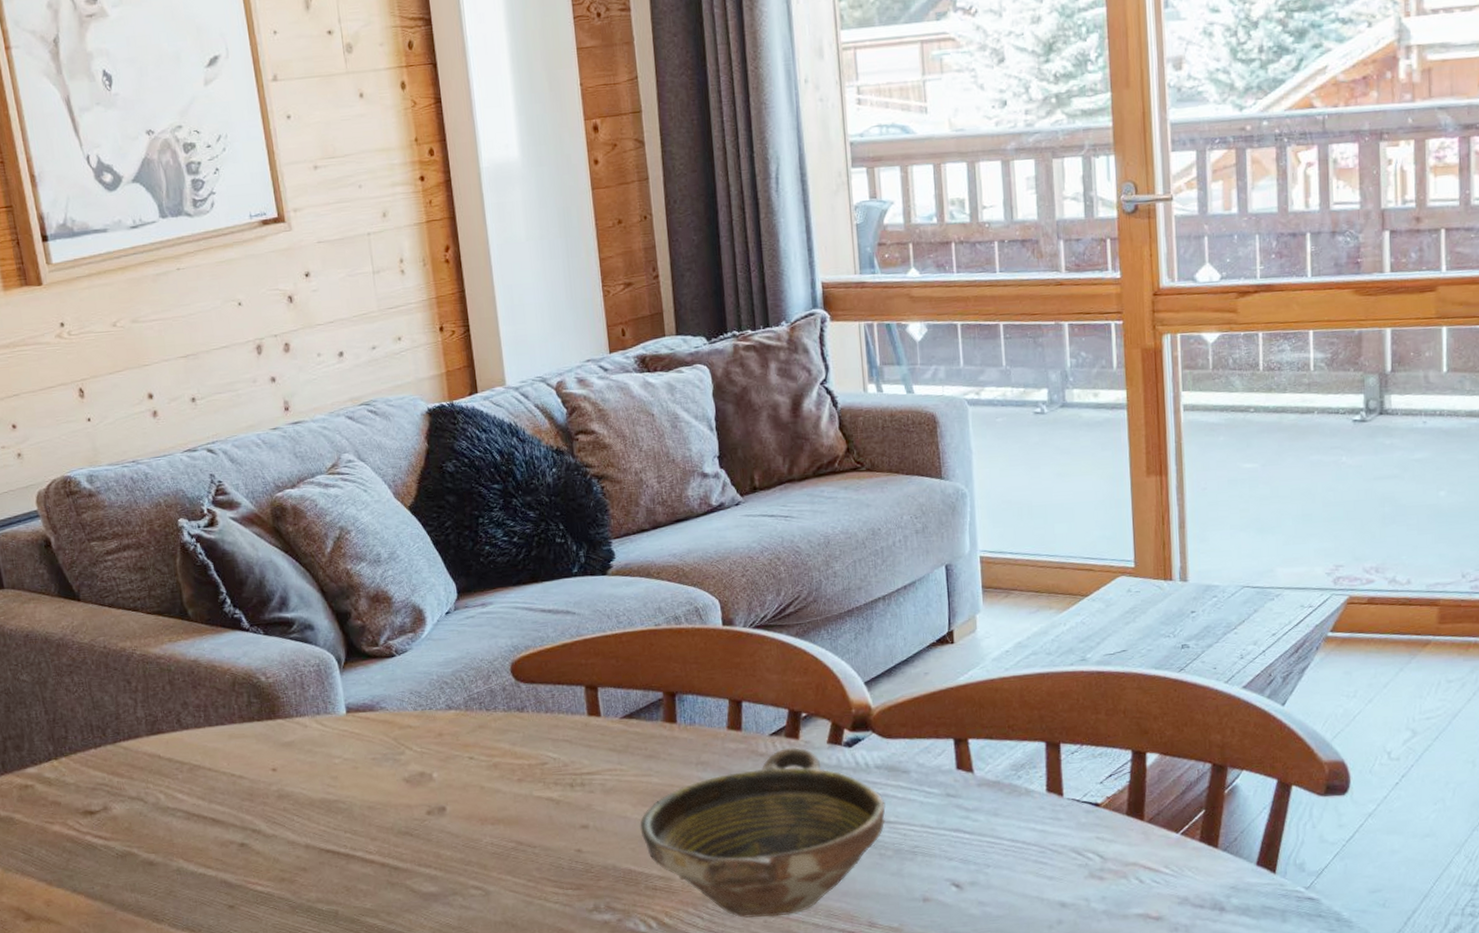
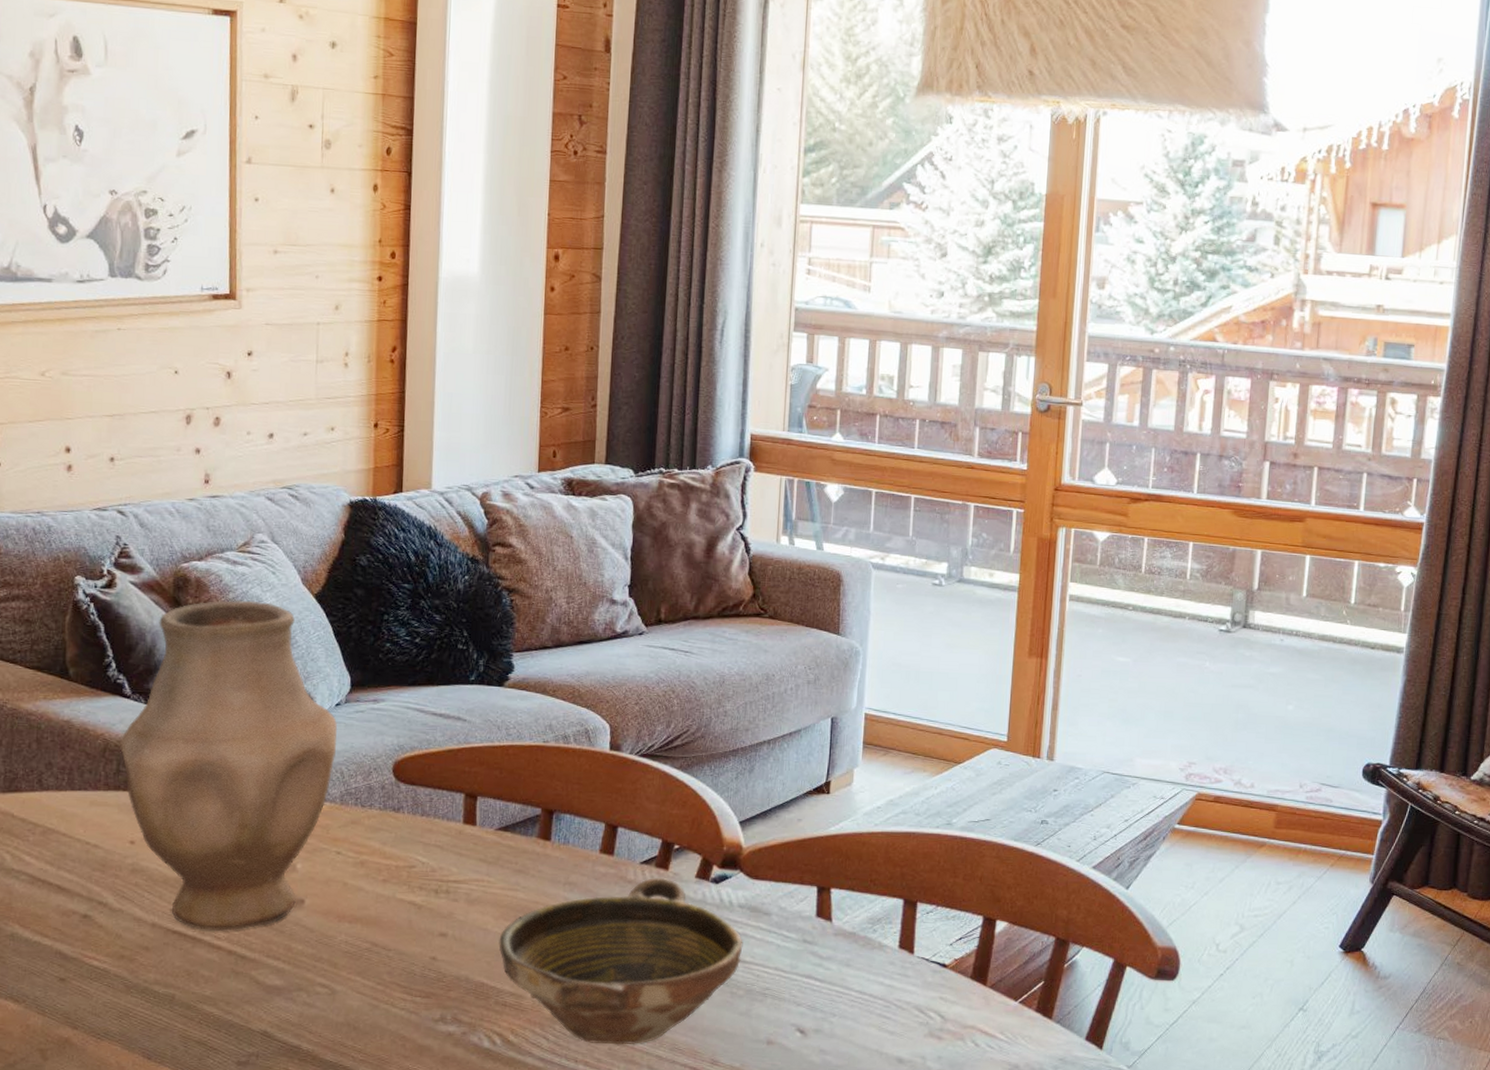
vase: none [247,521,454,846] -> present [120,600,338,931]

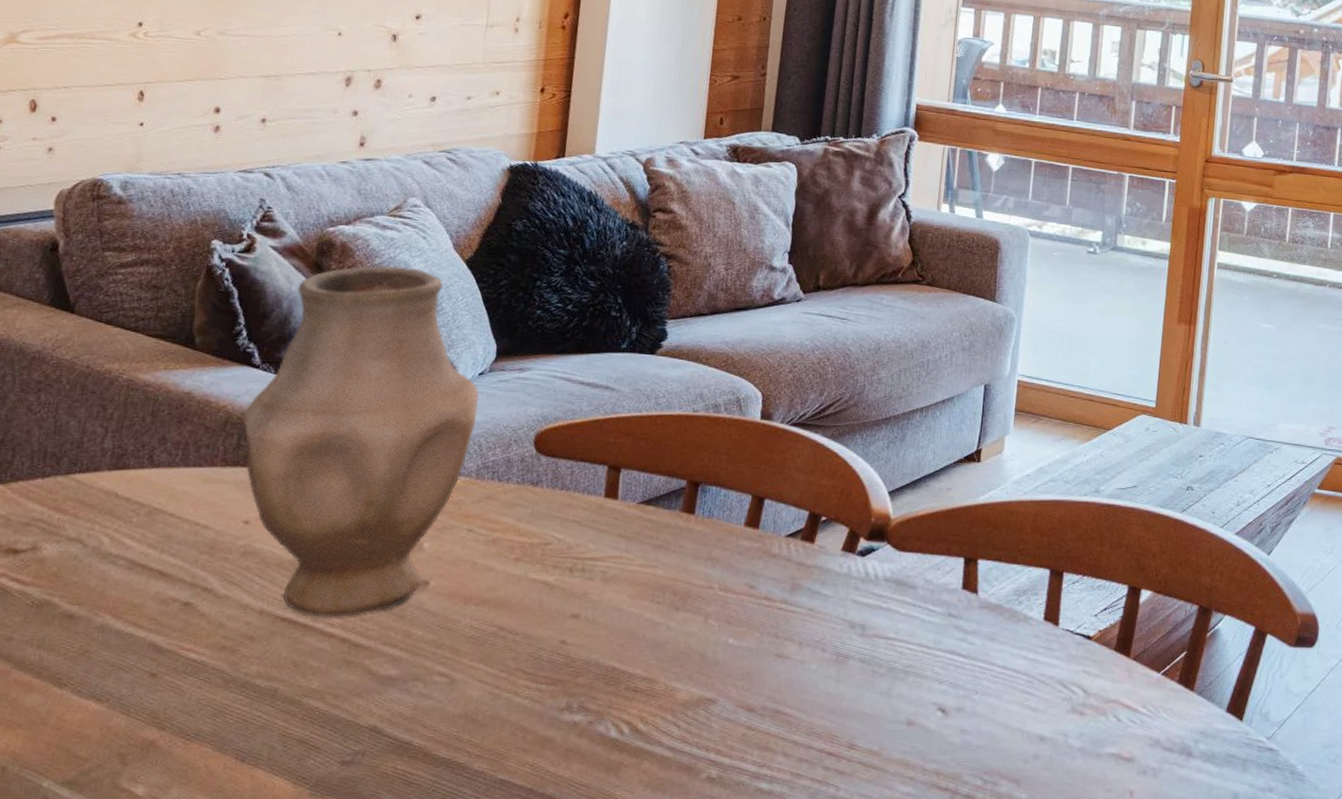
bowl: present [499,878,743,1045] -> none [633,552,887,731]

